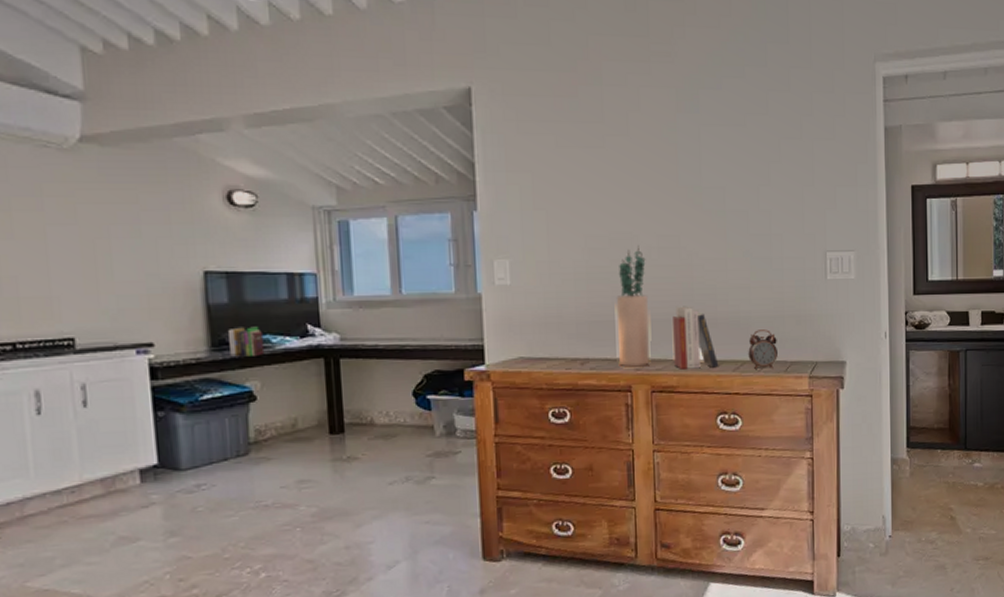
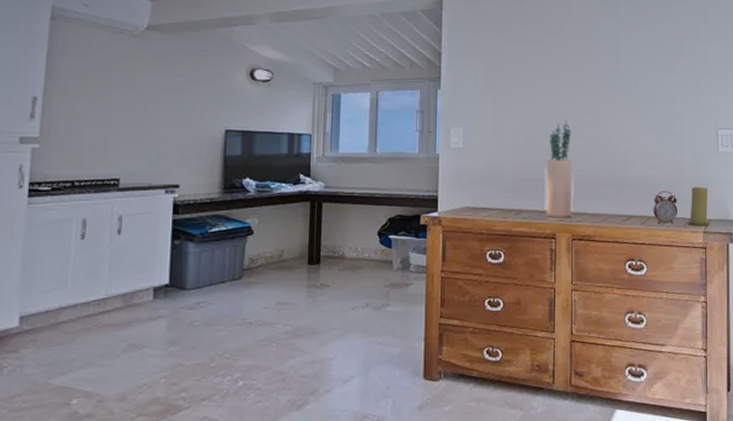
books: present [228,326,265,357] -> none [237,174,265,198]
books: present [673,306,719,371] -> none [592,169,629,223]
candle: none [790,322,816,371] -> present [688,186,709,227]

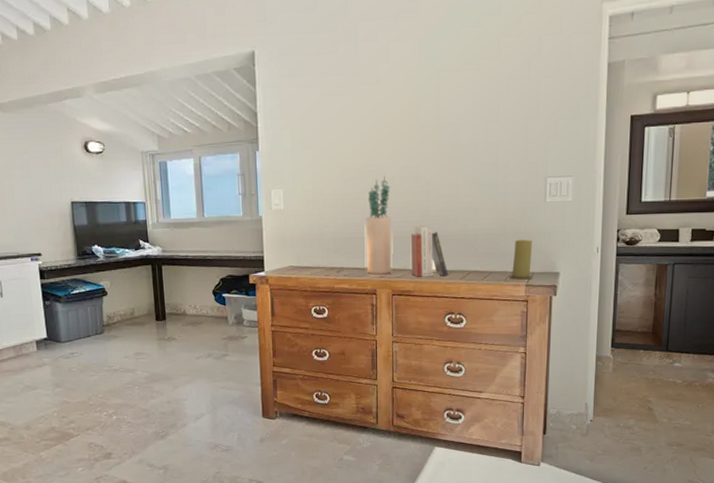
books: none [592,169,629,223] -> present [411,225,449,278]
alarm clock: present [653,191,677,225] -> none [474,245,499,279]

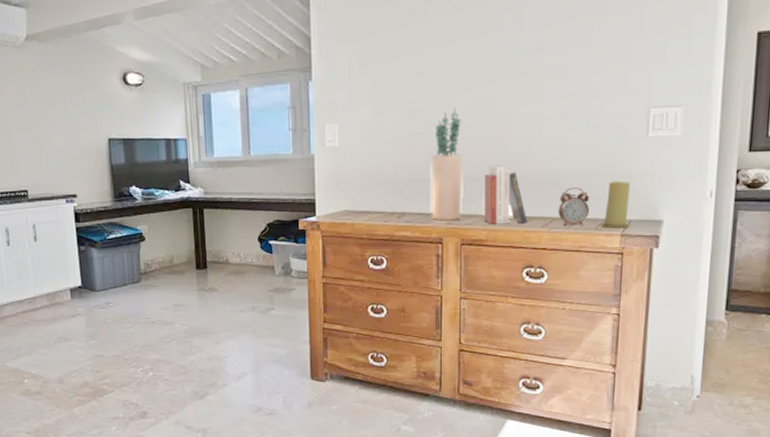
alarm clock: none [474,245,499,279] -> present [558,187,589,227]

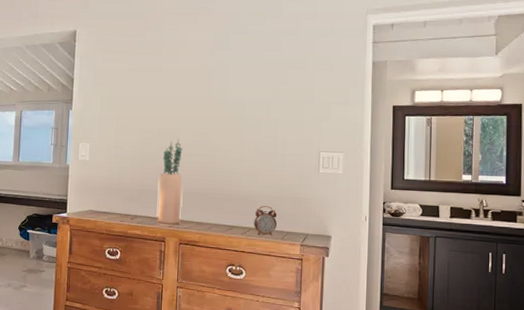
books: present [484,164,528,226] -> none [198,183,231,231]
candle: present [601,180,630,229] -> none [286,203,307,240]

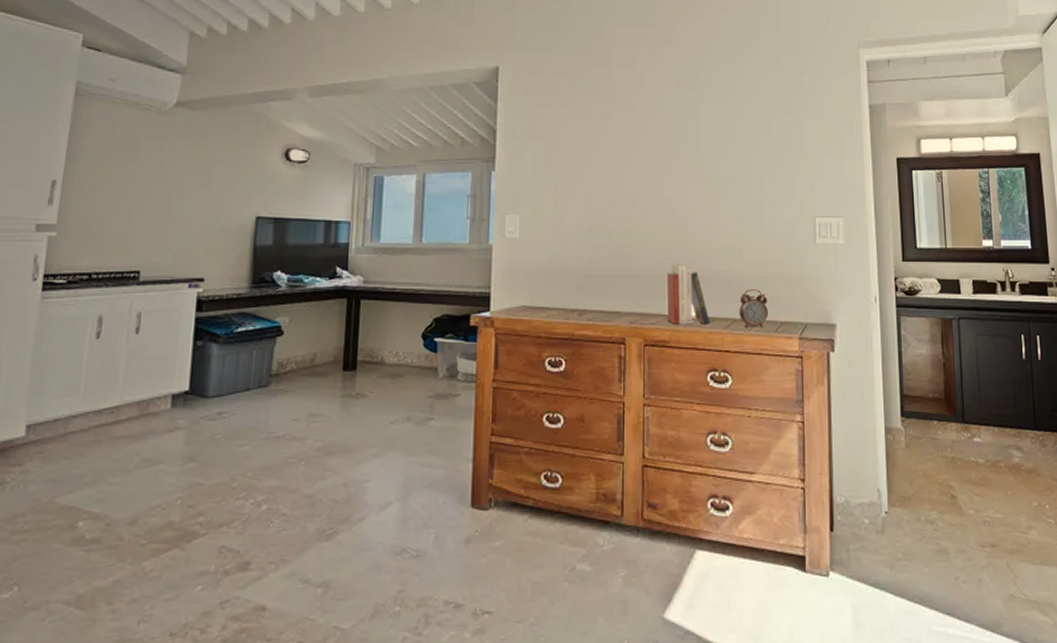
vase: present [157,139,183,225] -> none [614,206,645,320]
books: none [198,183,231,231] -> present [667,263,710,326]

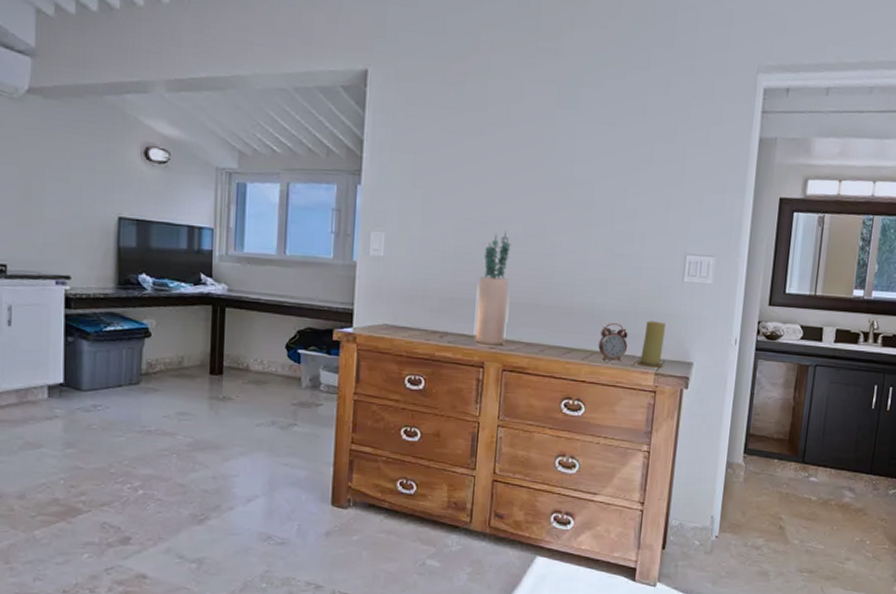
vase: none [614,206,645,320] -> present [474,231,511,346]
books: present [667,263,710,326] -> none [527,292,569,355]
candle: none [780,284,806,332] -> present [637,320,665,368]

